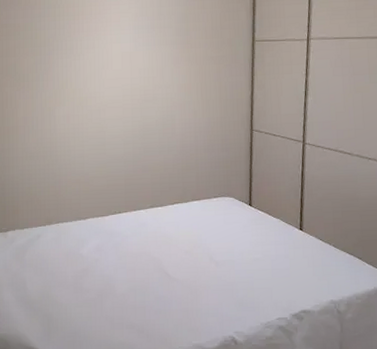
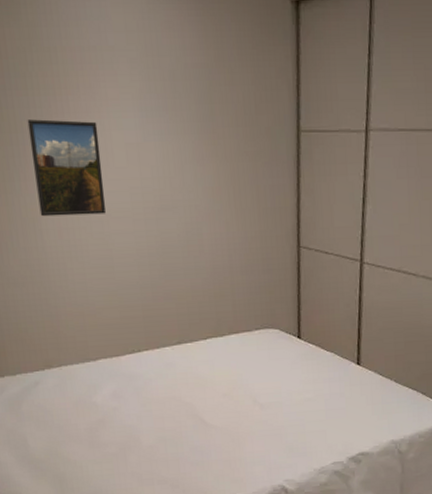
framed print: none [53,36,104,107] -> present [27,119,106,217]

